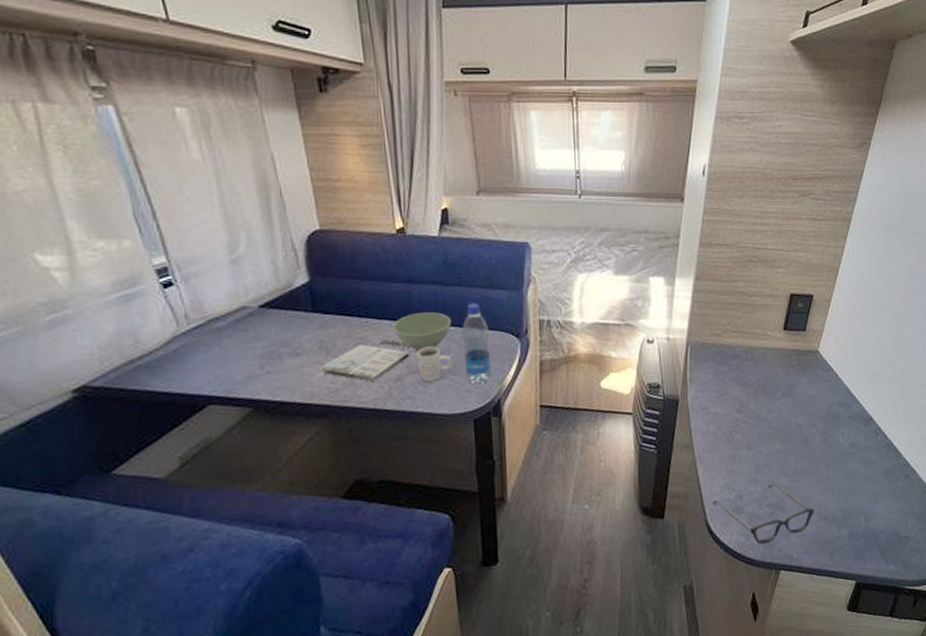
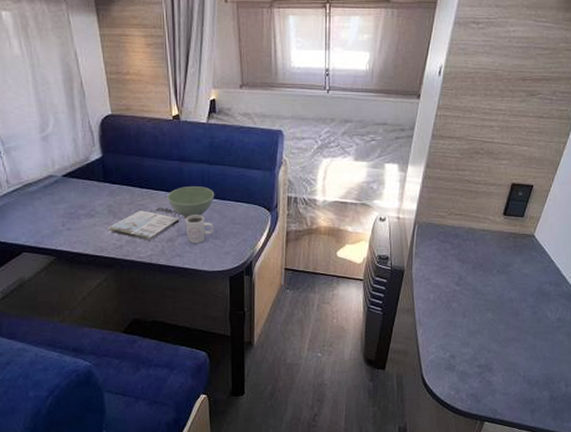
bottle: present [462,303,491,384] -> none [223,180,245,248]
eyeglasses: present [712,483,814,544] -> none [428,347,519,398]

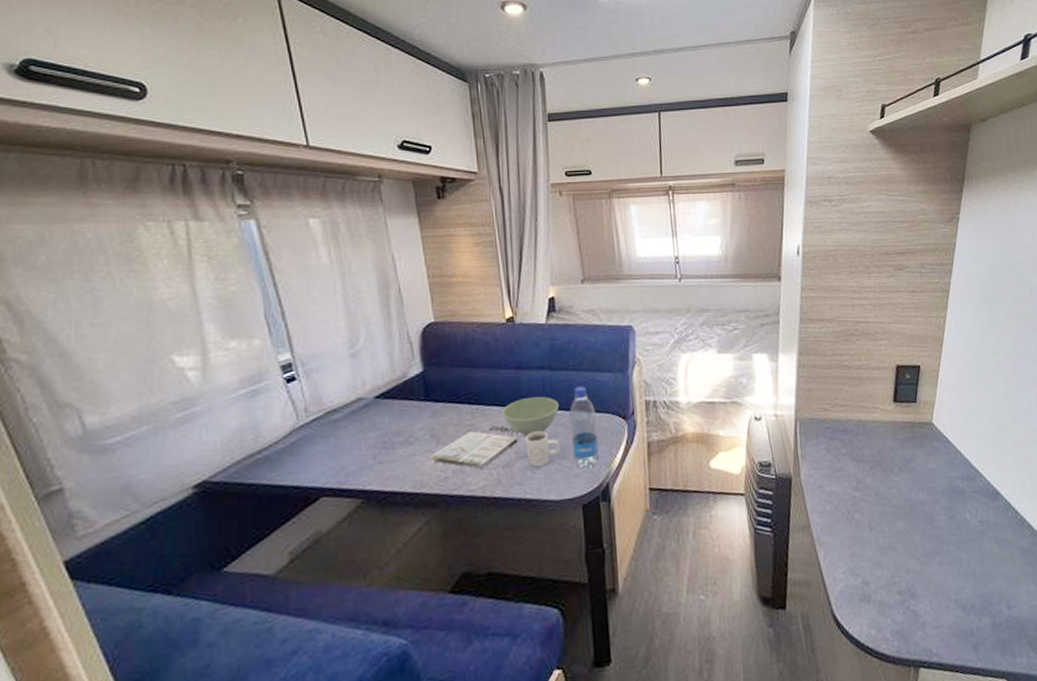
bottle: none [223,180,245,248] -> present [569,386,599,468]

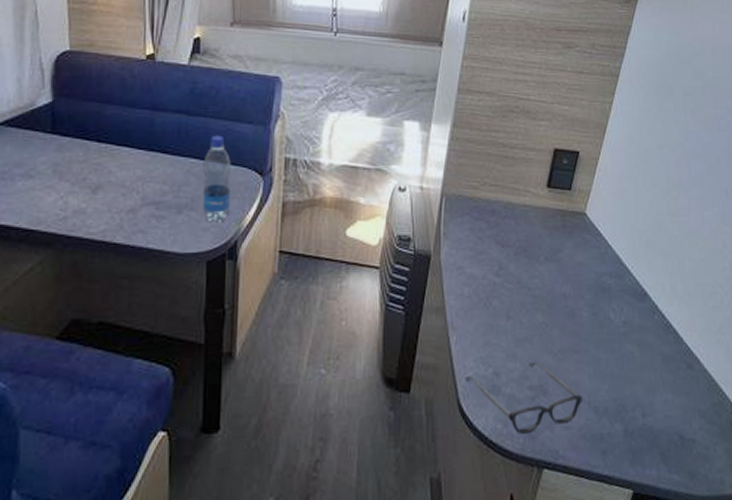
magazine: present [429,425,519,469] -> none [49,168,148,211]
bowl: present [502,397,560,437] -> none [132,142,194,183]
mug: present [524,431,561,467] -> none [152,178,190,216]
eyeglasses: none [836,567,949,637] -> present [465,361,582,434]

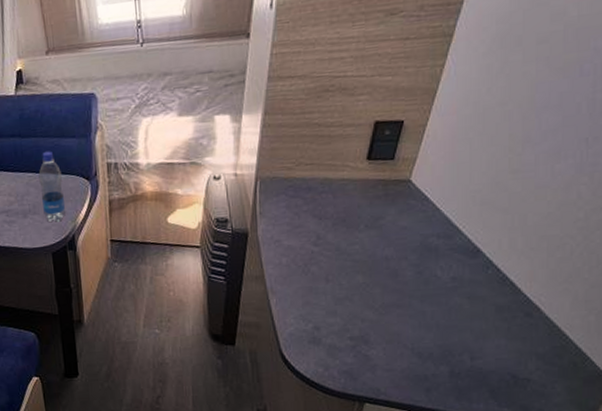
eyeglasses: present [465,361,582,434] -> none [286,316,405,376]

